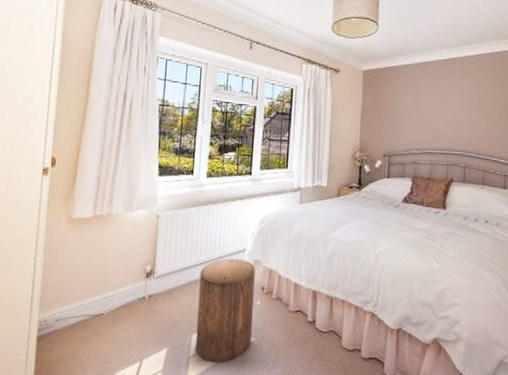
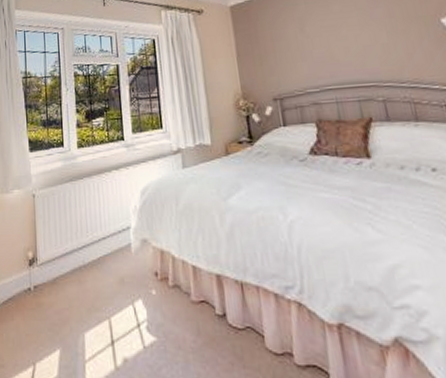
stool: present [195,258,255,363] -> none [84,238,152,369]

